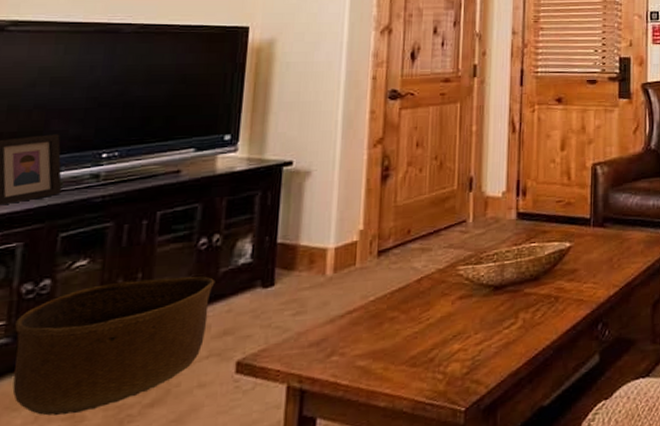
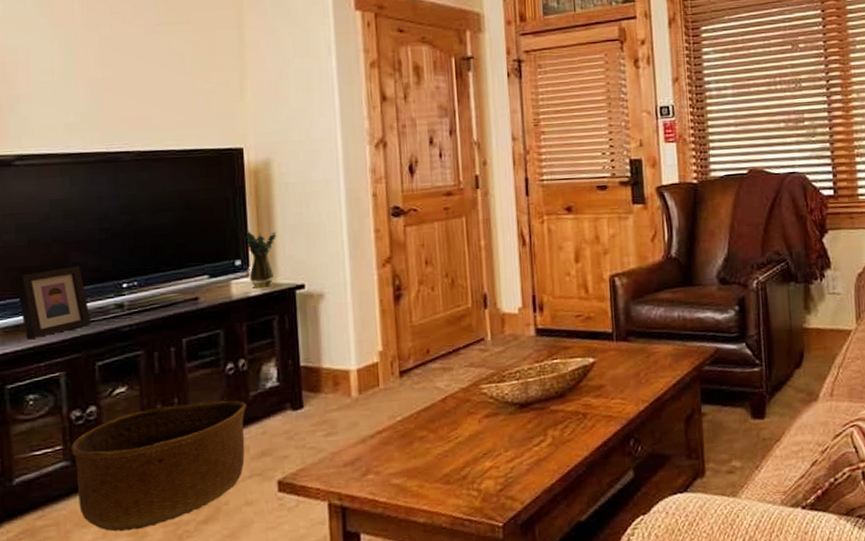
vase: none [236,105,271,163] -> present [243,230,277,288]

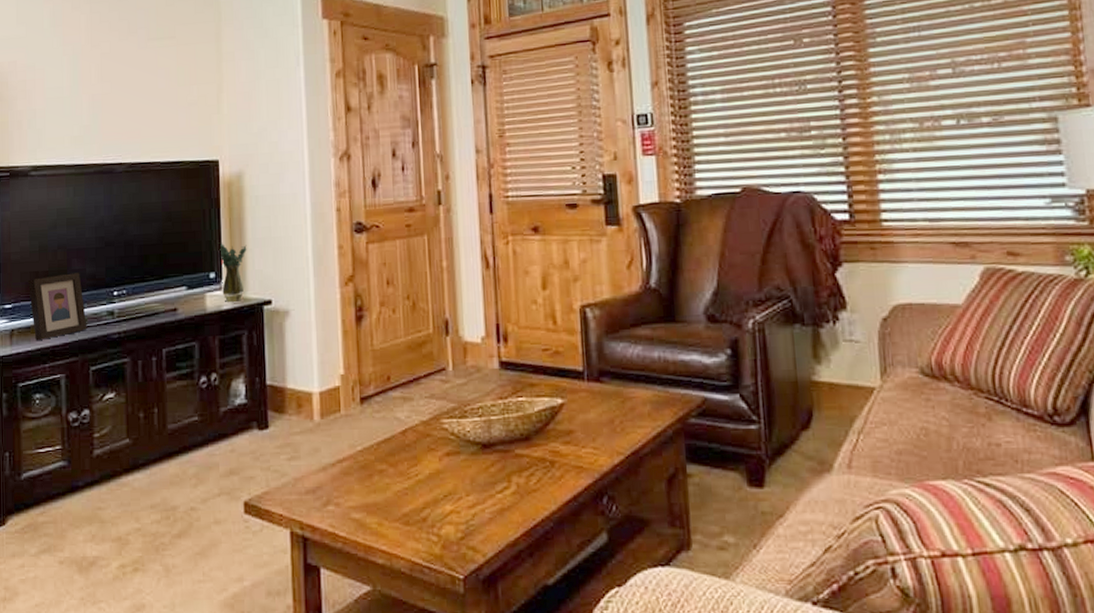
basket: present [71,400,247,532] -> none [68,414,218,537]

